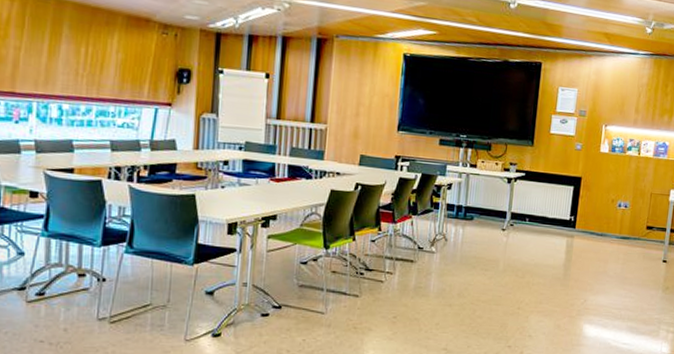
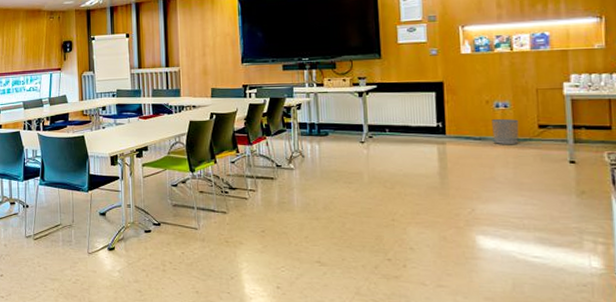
waste bin: none [611,218,633,243] -> present [492,119,519,145]

